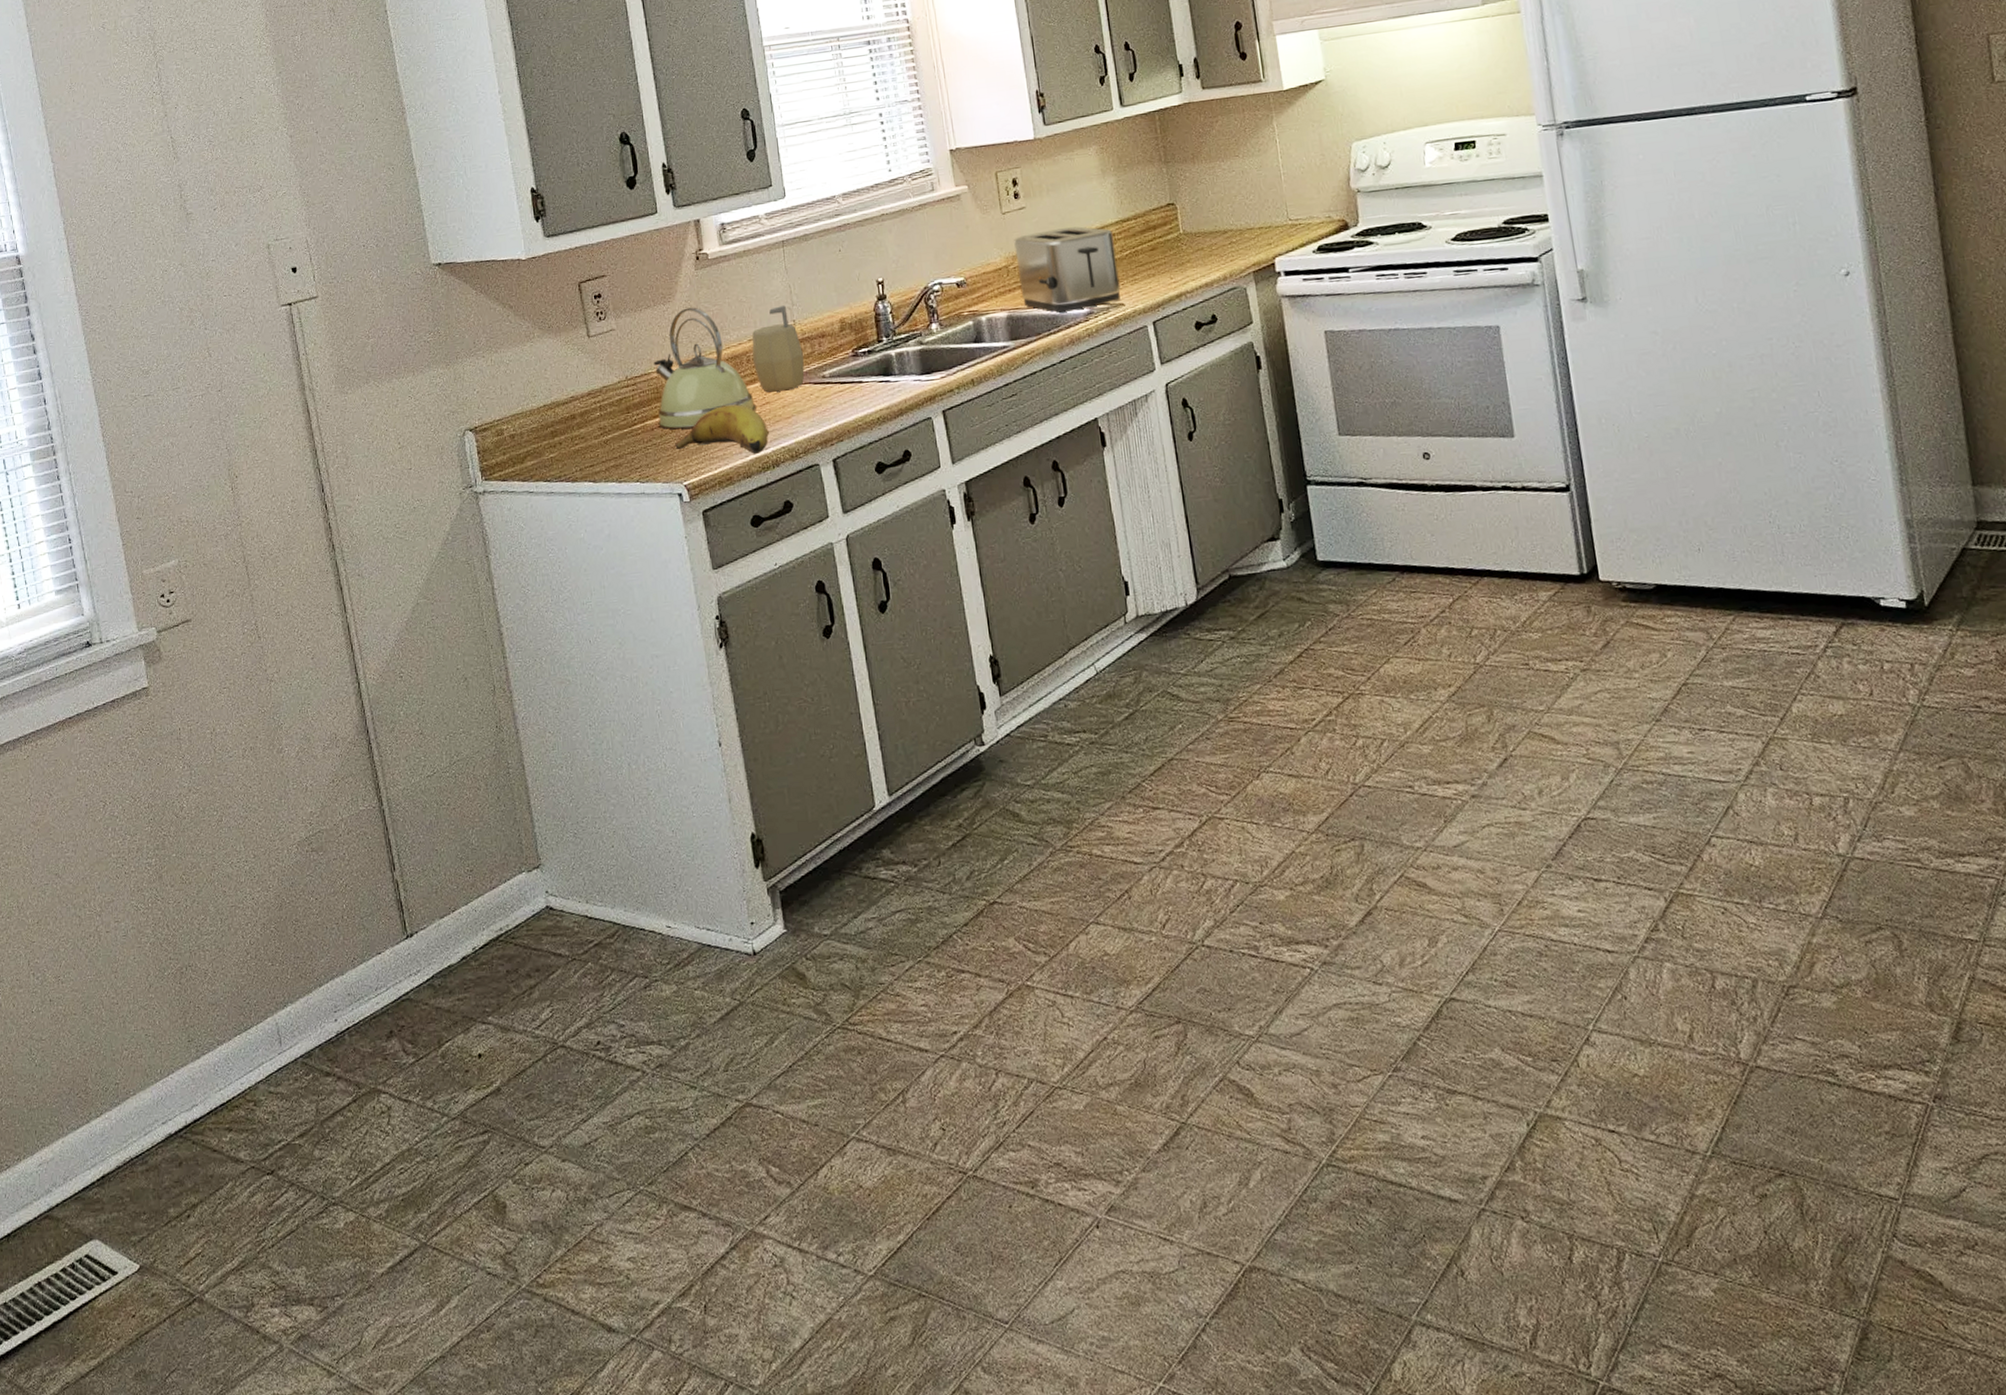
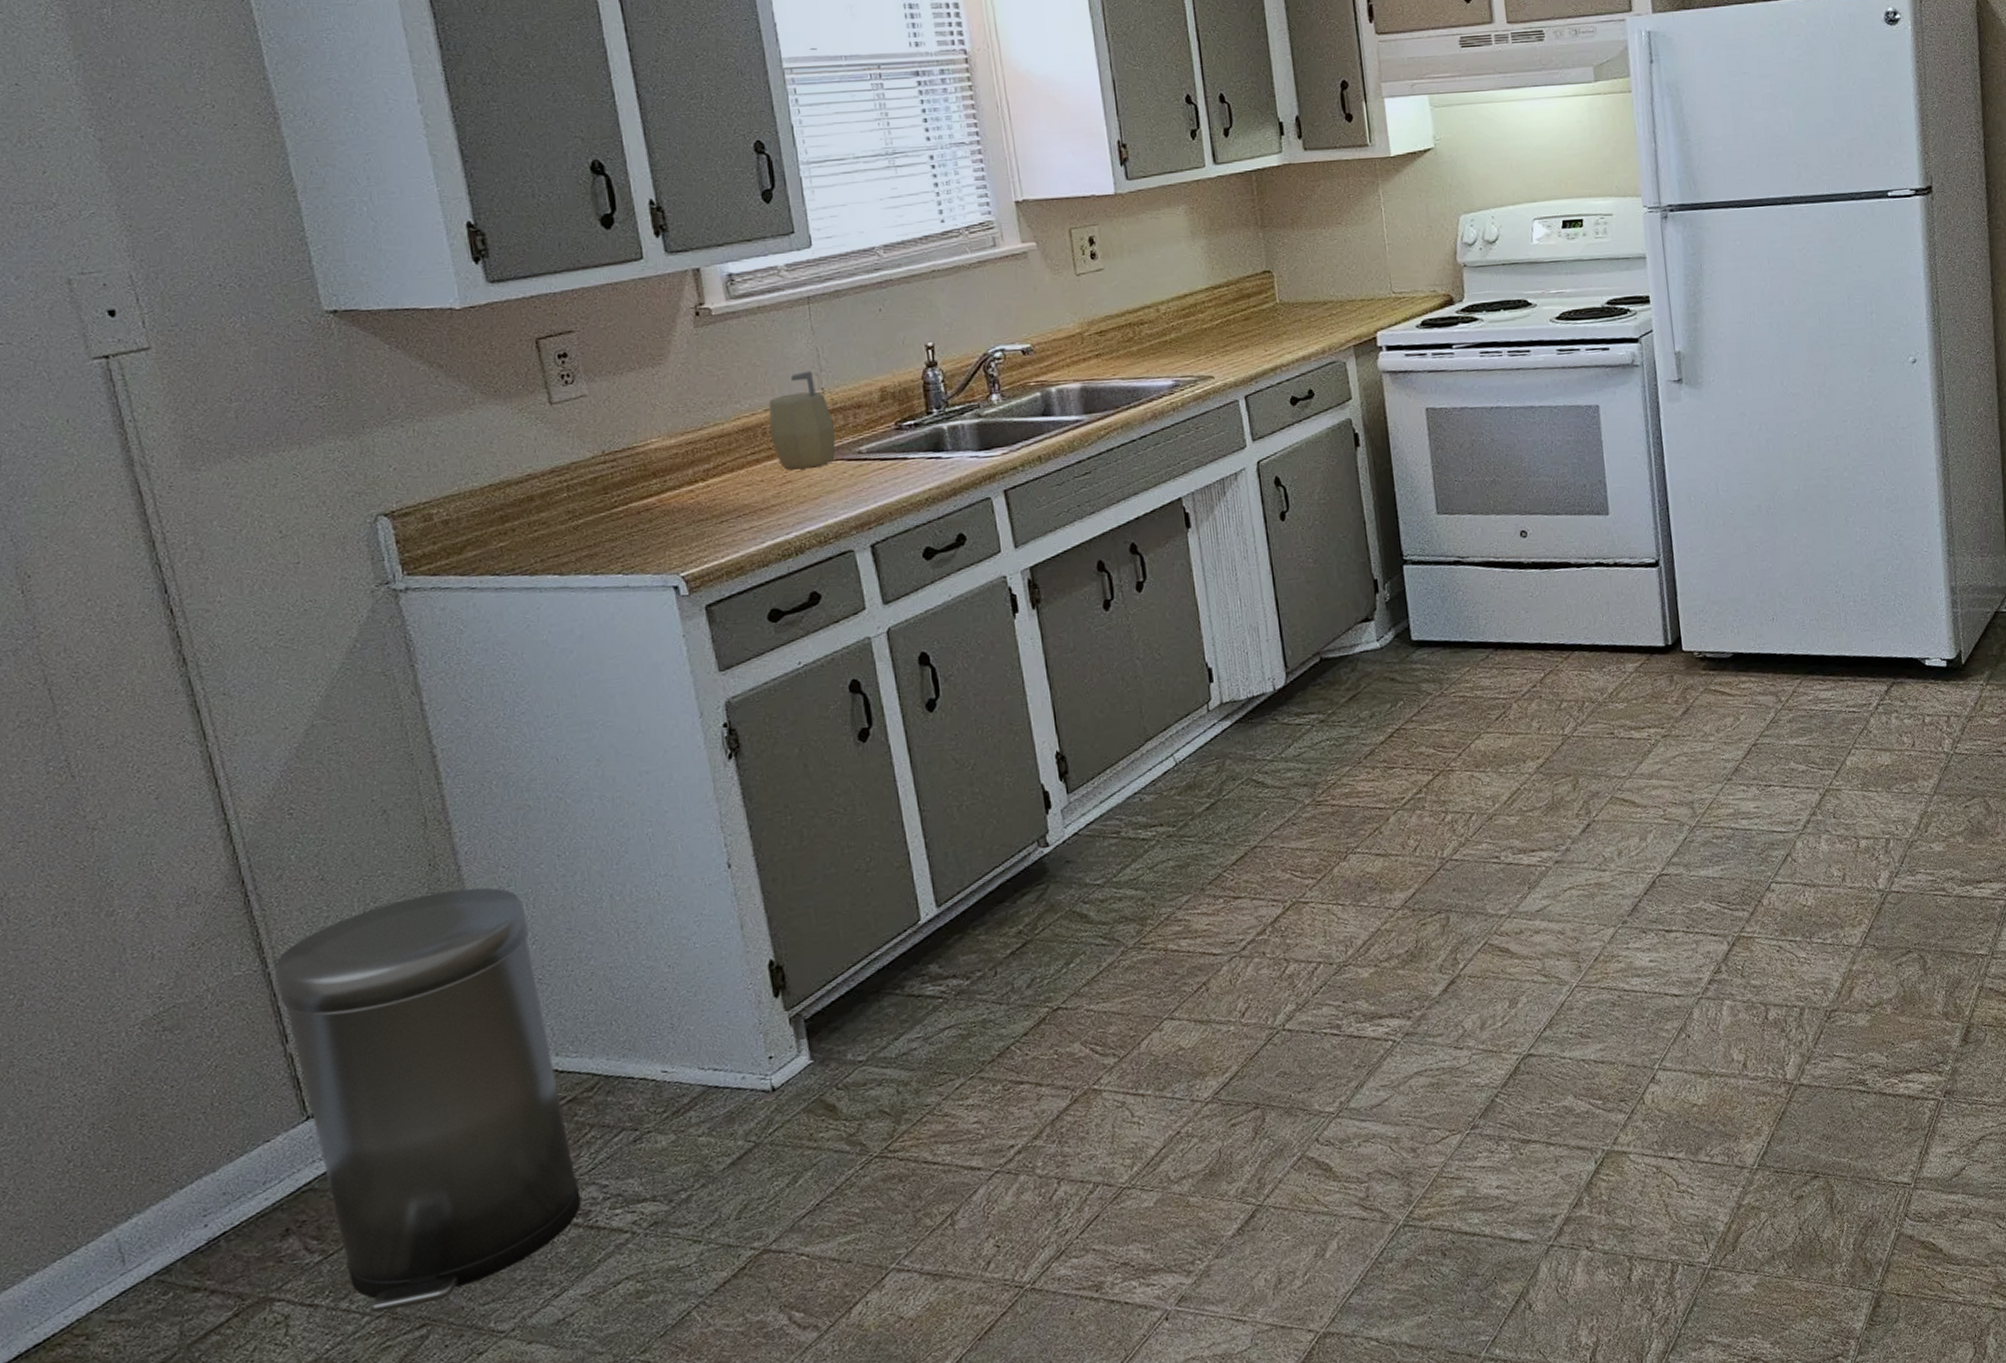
pedal bin: none [387,749,604,1115] -> present [275,887,582,1314]
kettle: present [653,307,756,430] -> none [639,370,775,513]
fruit: present [675,404,770,455] -> none [669,483,792,541]
toaster: present [1014,226,1121,313] -> none [1090,292,1210,385]

